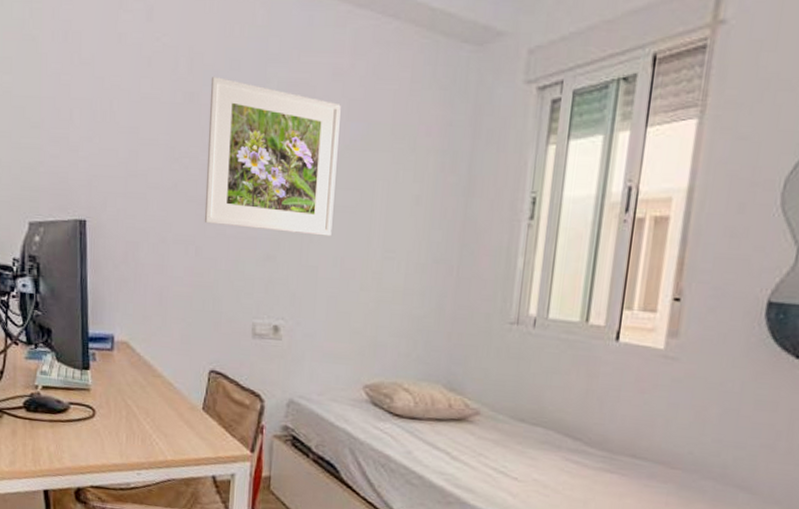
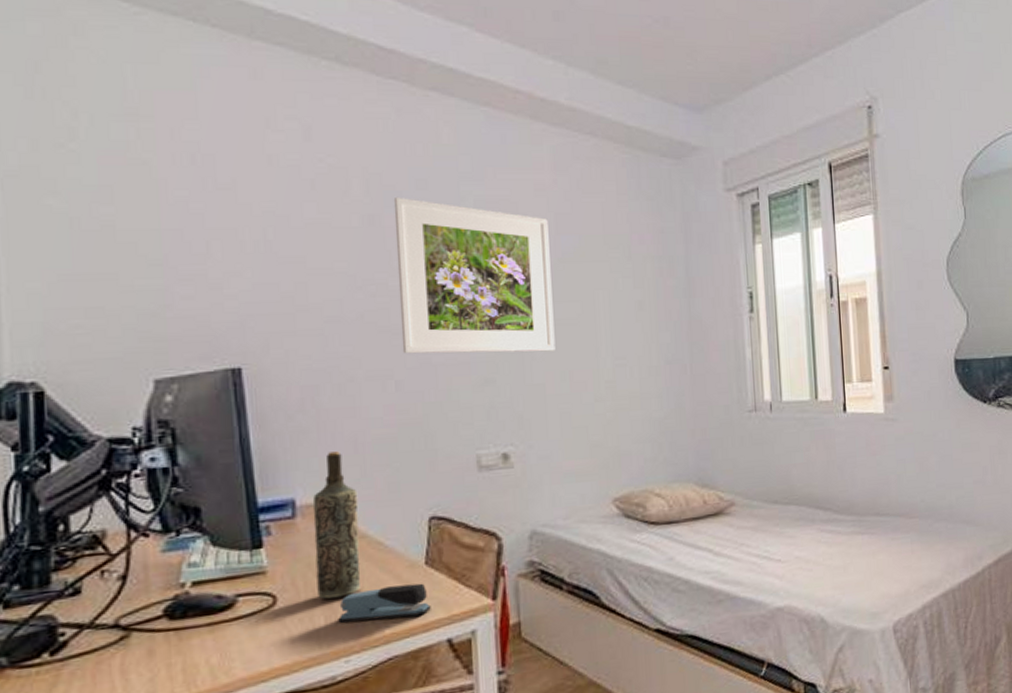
bottle: none [123,300,159,422] -> present [312,451,361,599]
stapler: none [135,420,203,451] -> present [338,583,431,623]

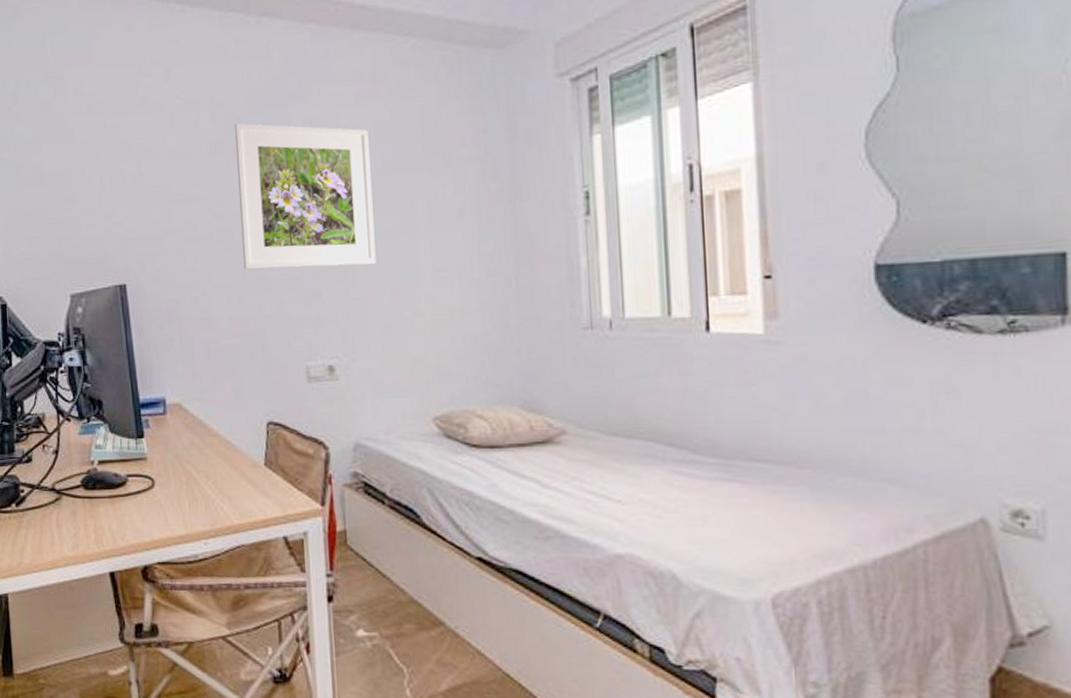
bottle: present [312,451,361,599] -> none [178,358,215,486]
stapler: present [338,583,431,623] -> none [198,482,270,512]

